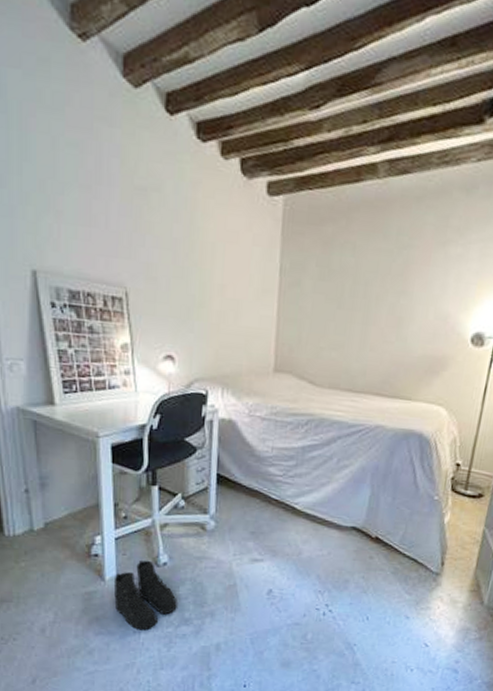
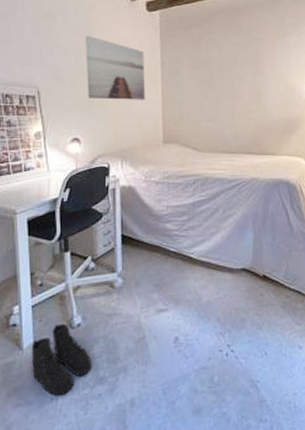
wall art: none [185,223,260,316] -> present [85,35,145,100]

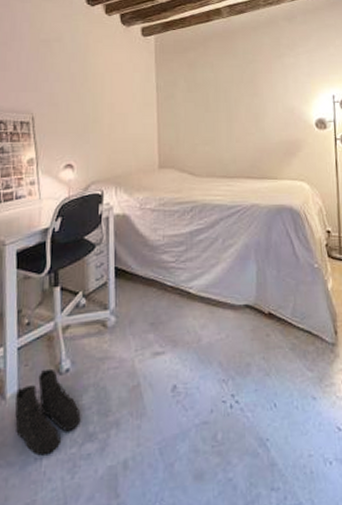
wall art: present [85,35,145,100] -> none [81,61,140,124]

